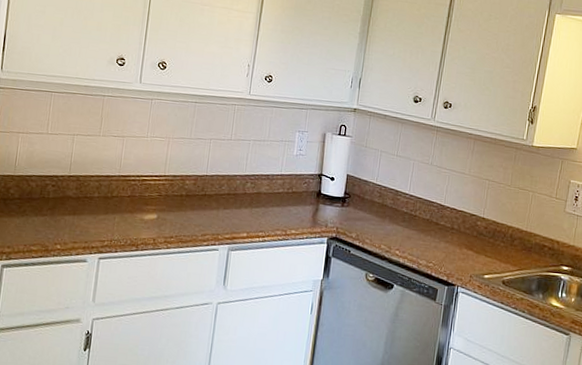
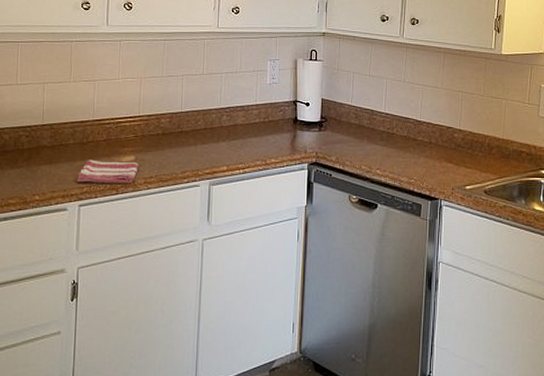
dish towel: none [98,214,160,241] -> present [76,159,139,183]

